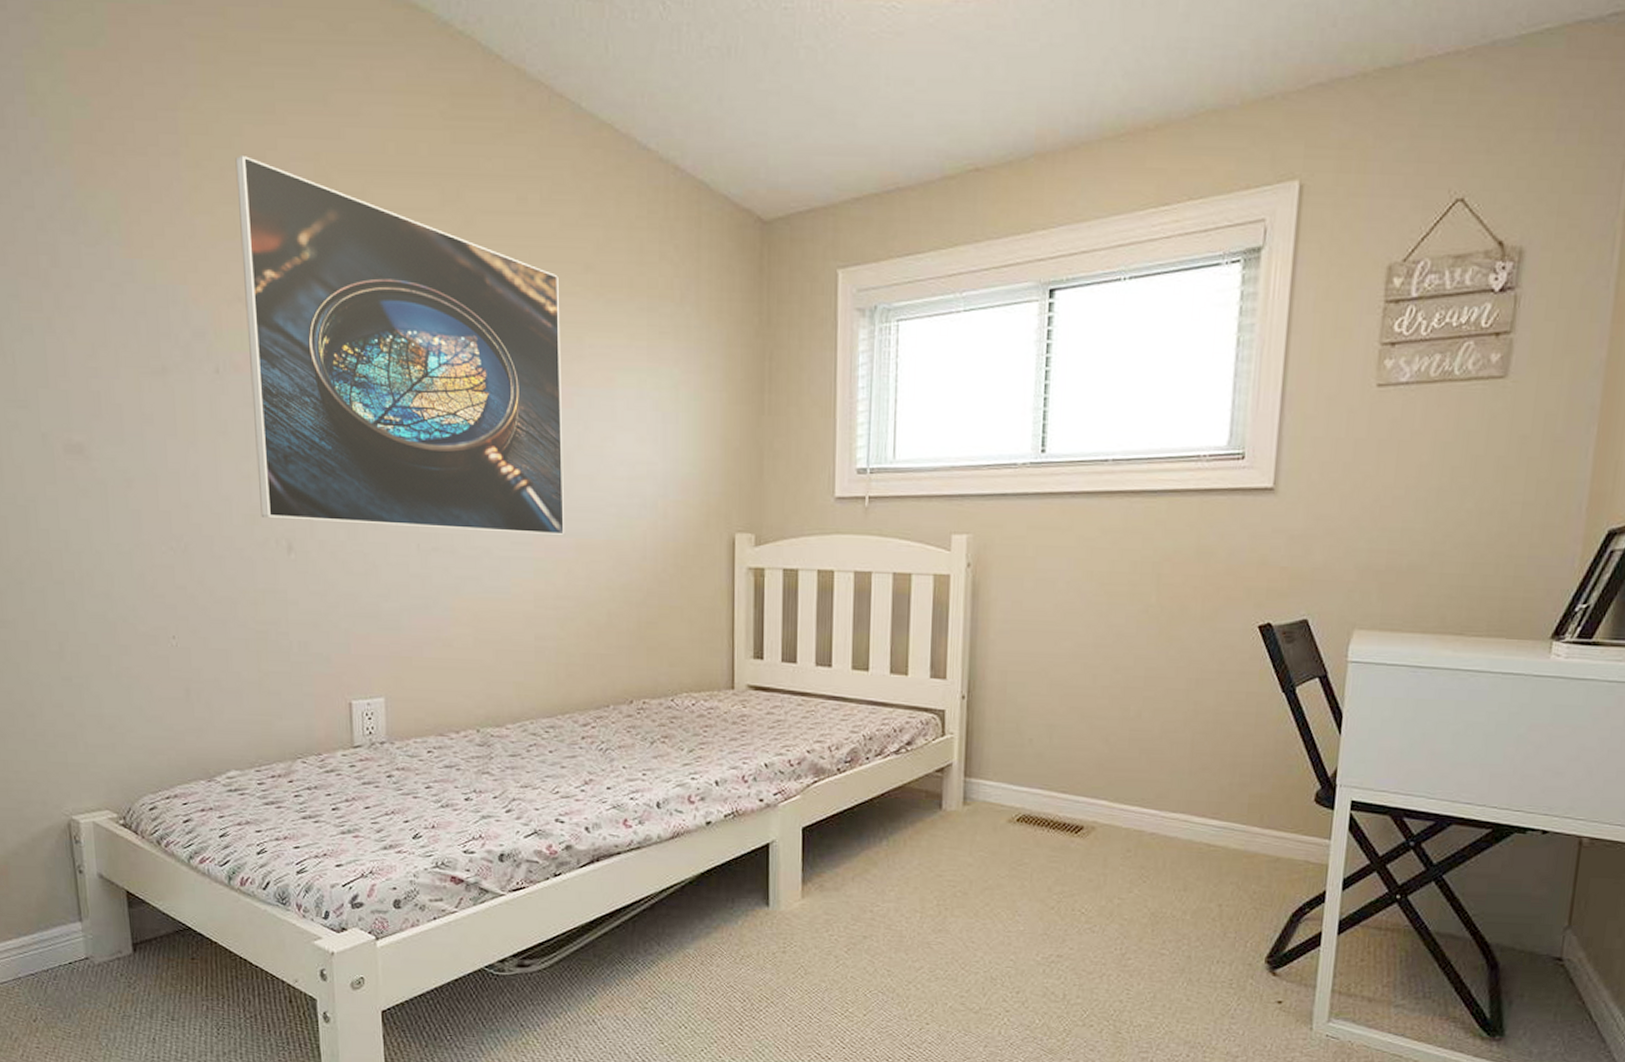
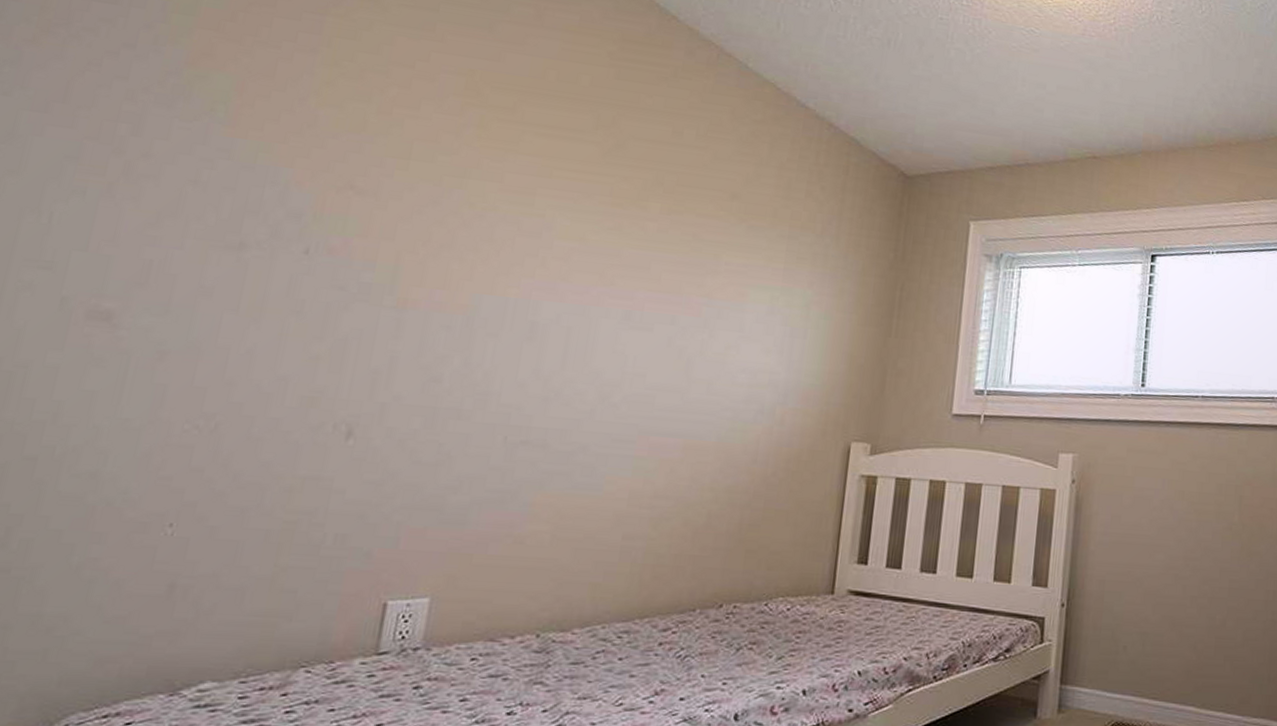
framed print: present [235,154,565,536] -> none [322,61,704,436]

